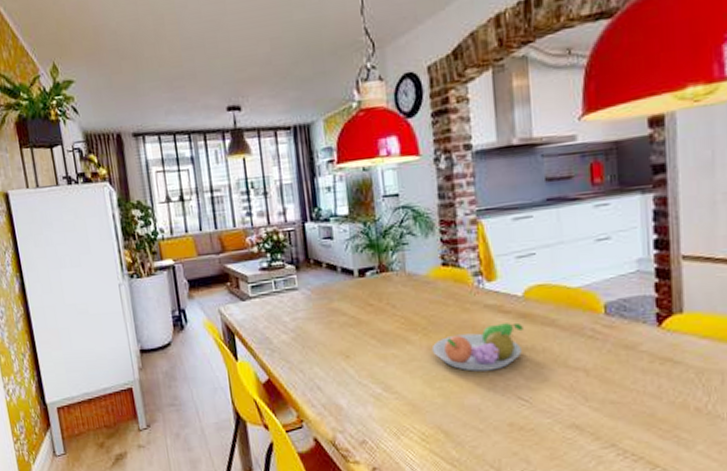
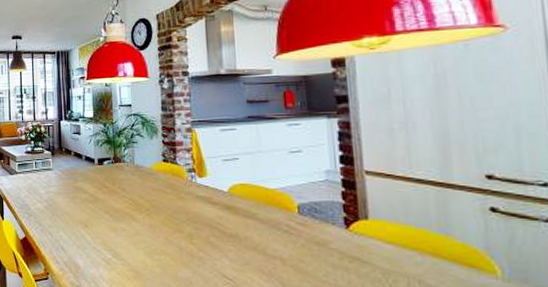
fruit bowl: present [431,322,523,372] -> none [152,212,228,251]

